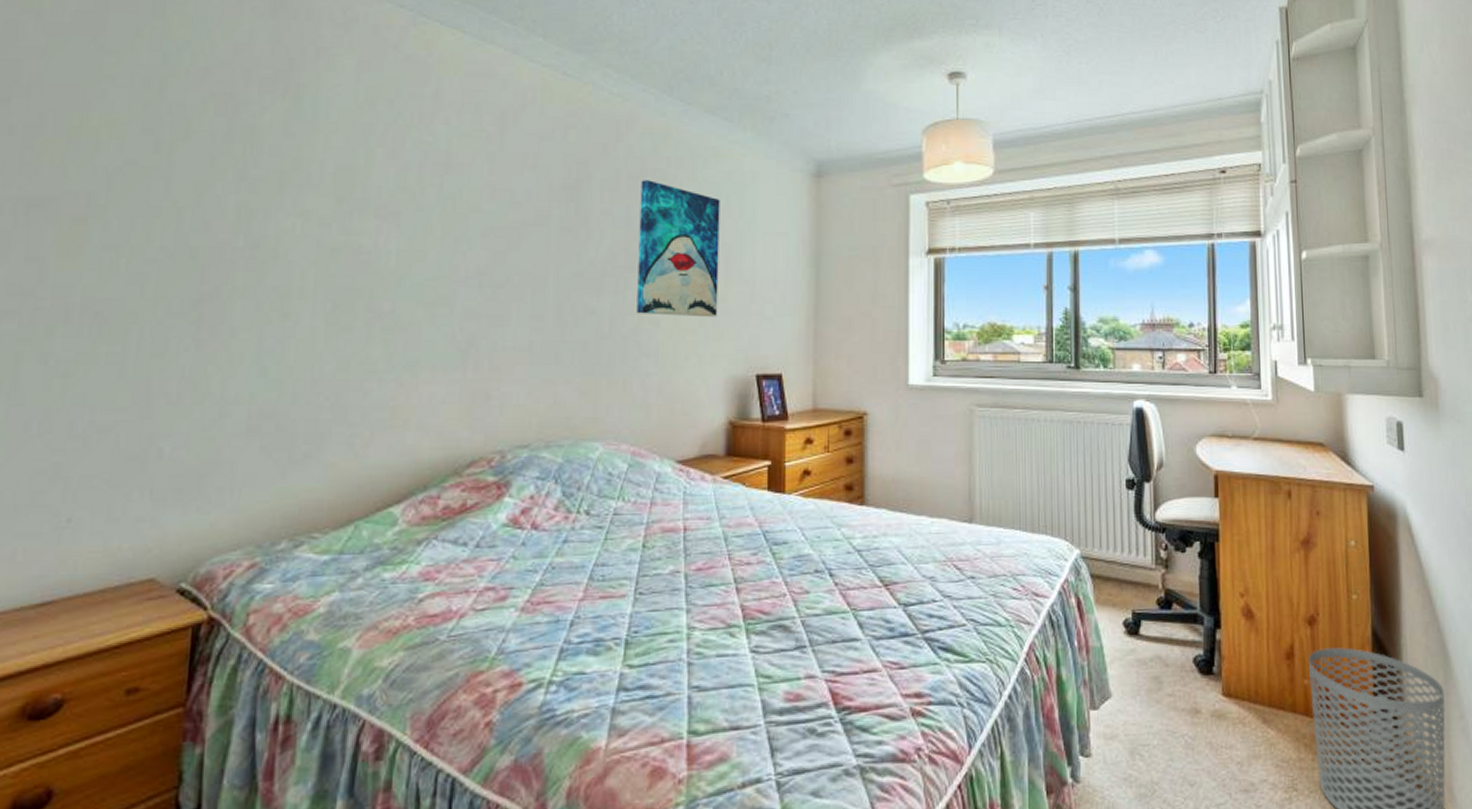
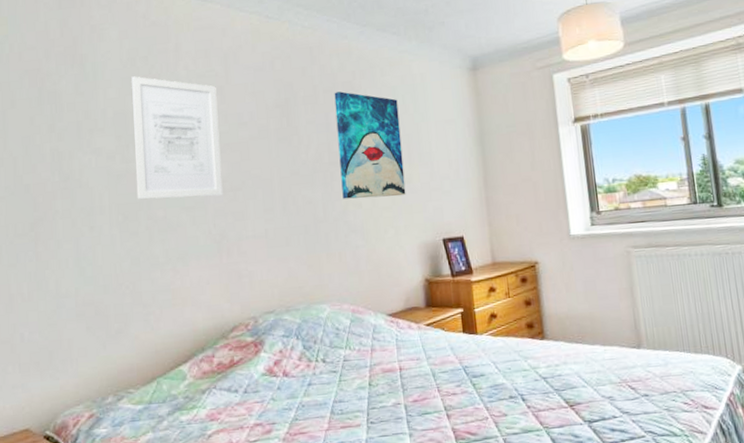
wall art: none [356,122,485,292] -> present [131,76,223,200]

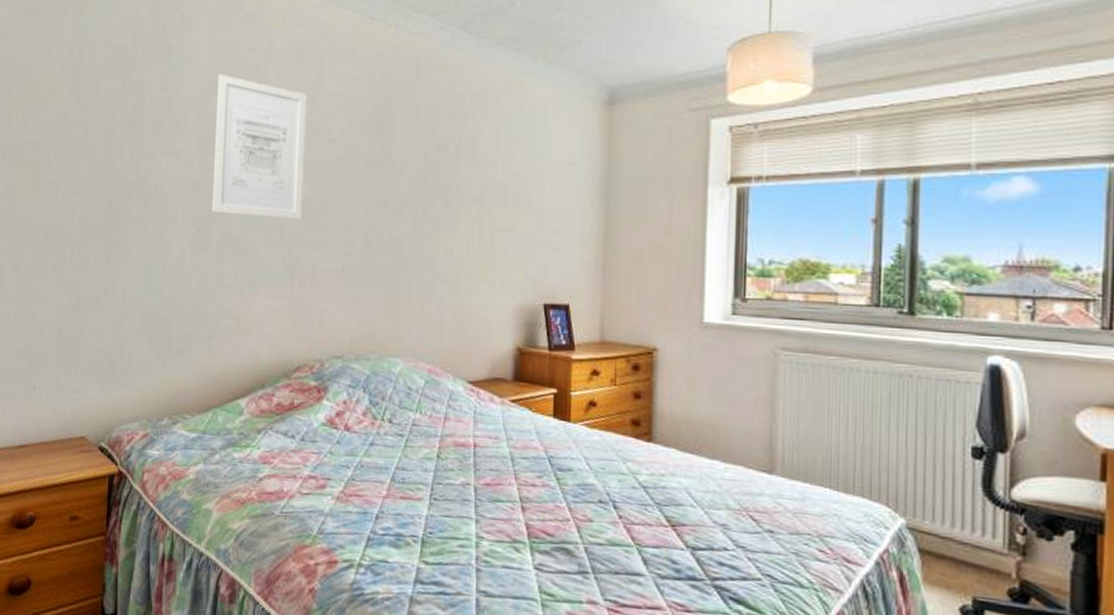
wall art: present [334,91,406,199] -> none [433,115,511,247]

